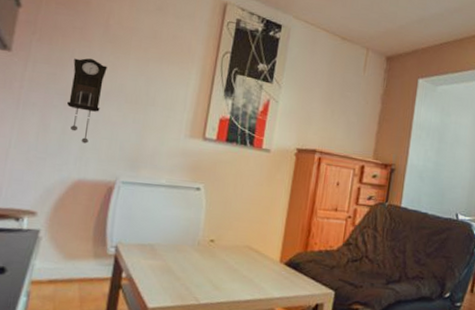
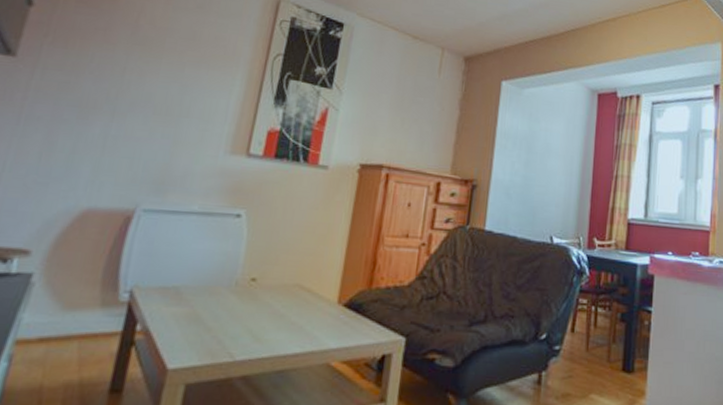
pendulum clock: present [67,58,108,144] -> none [80,63,134,164]

